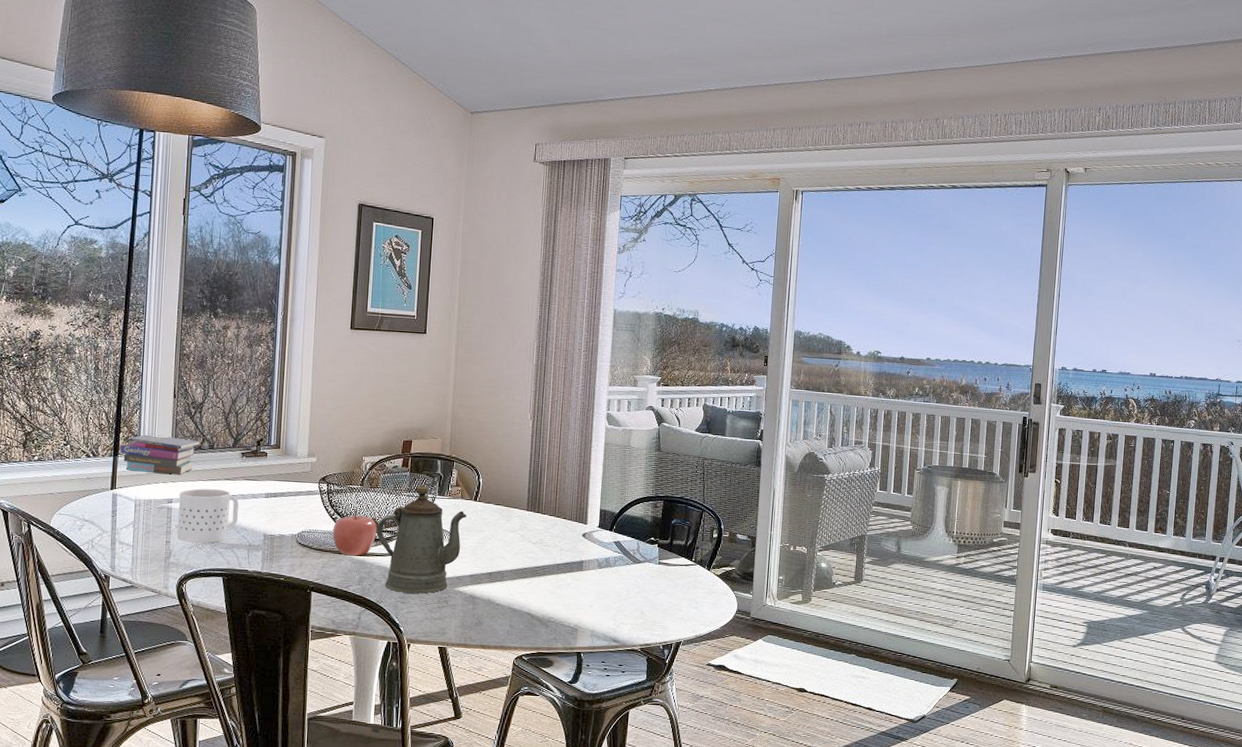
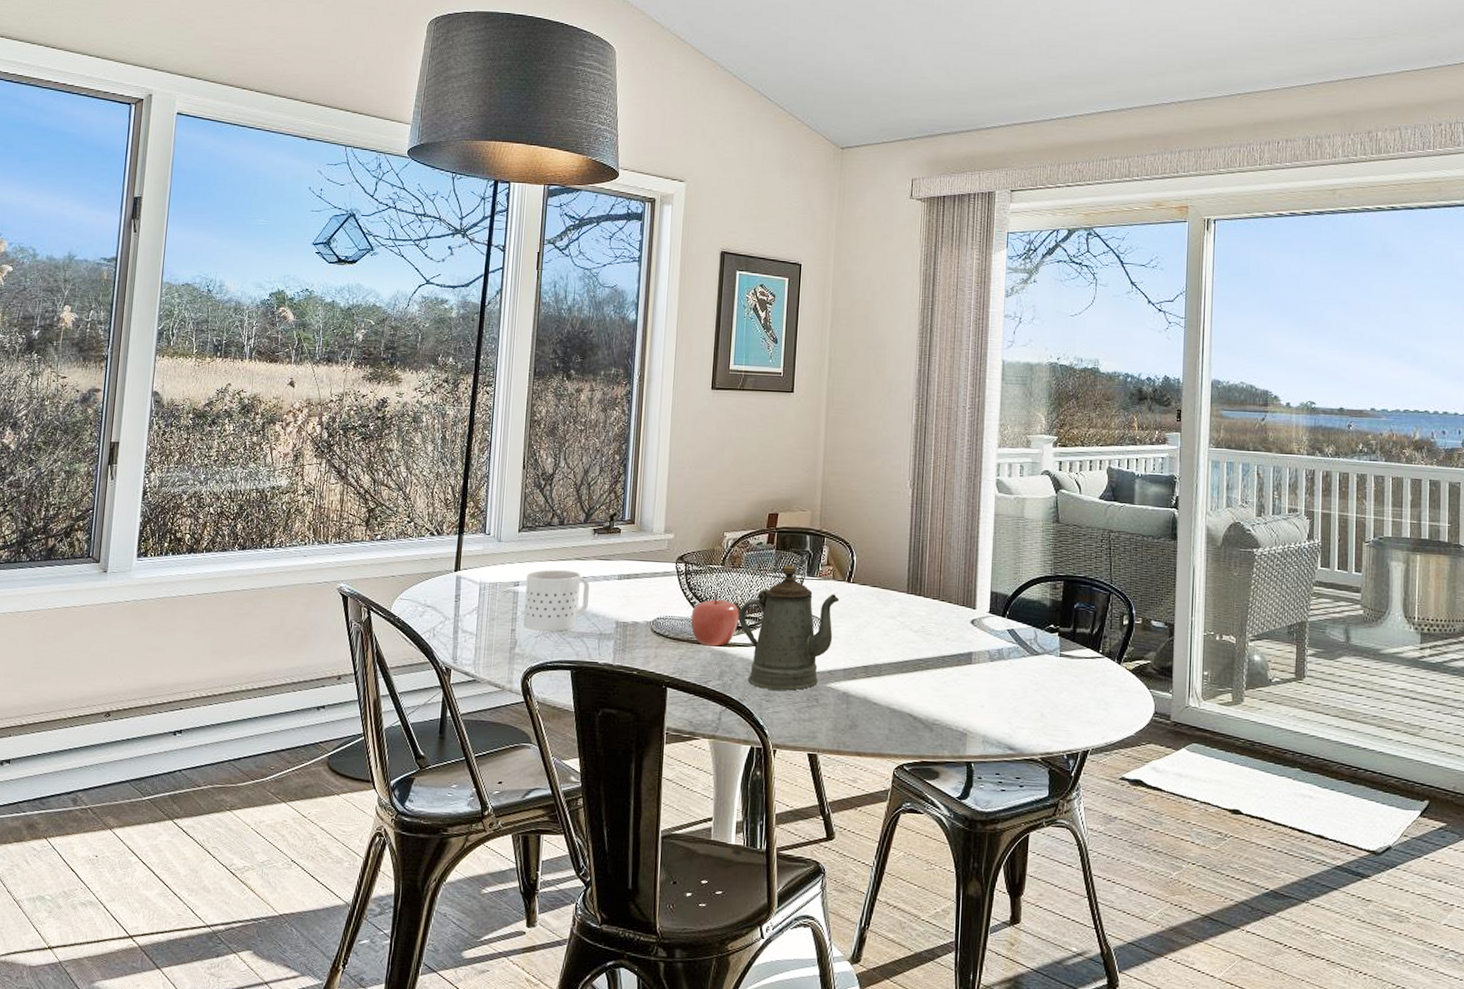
books: present [120,433,200,475] -> none [466,508,549,555]

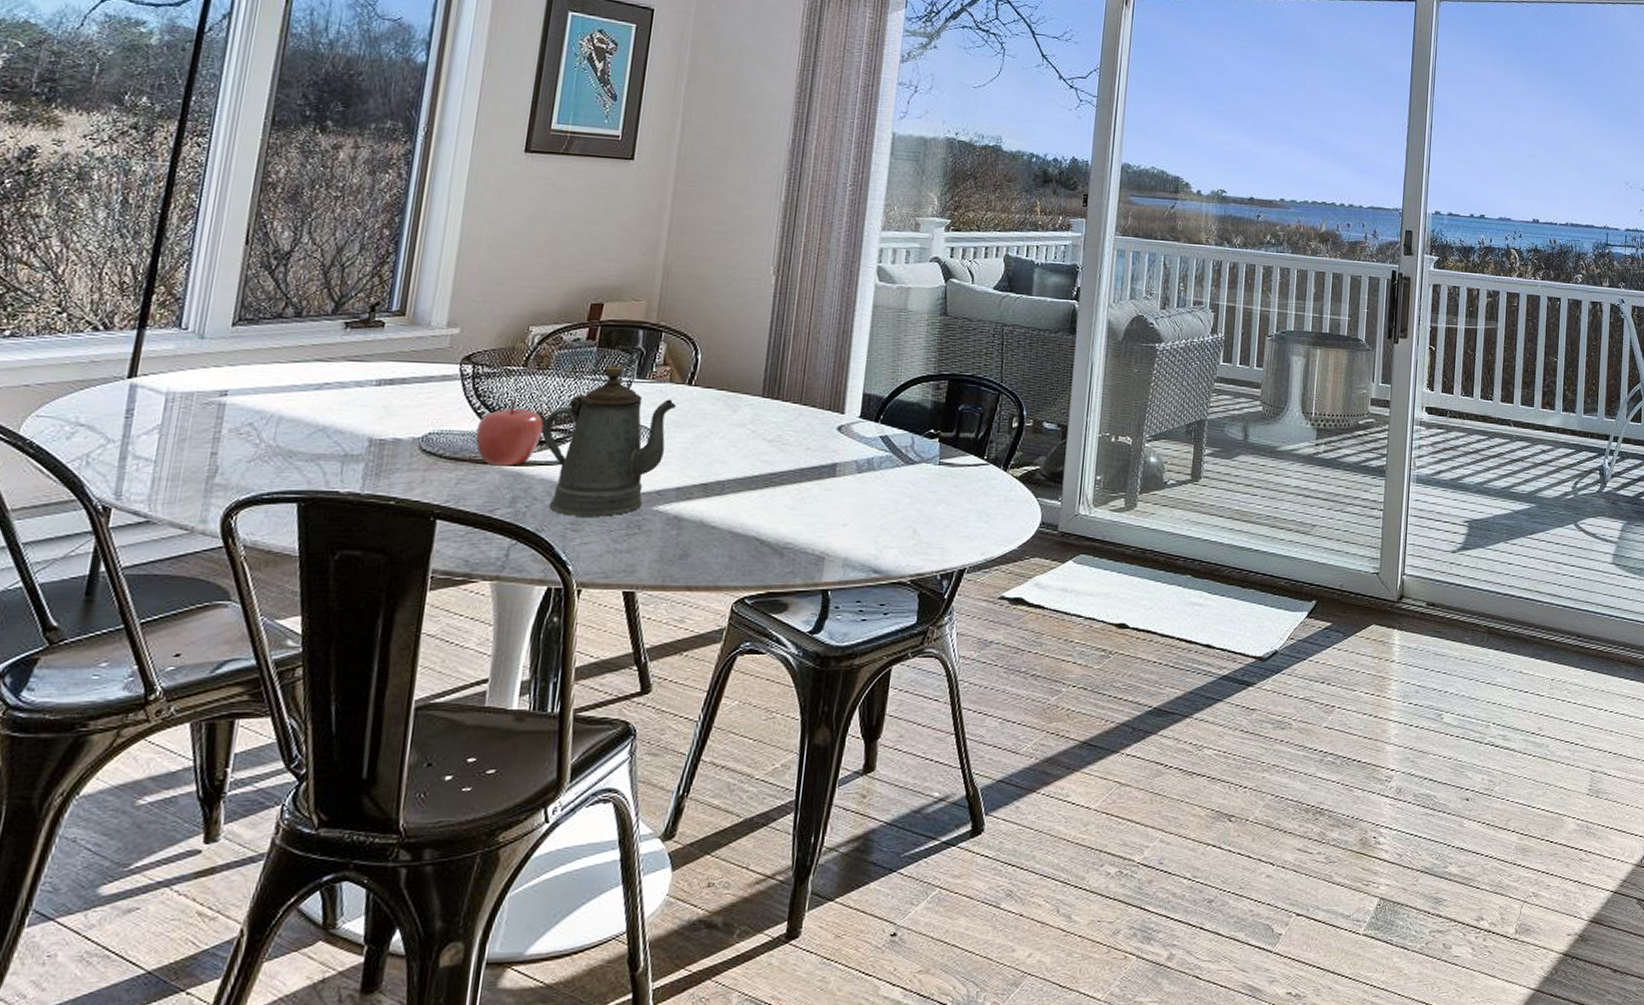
mug: present [523,570,589,632] -> none [230,374,334,455]

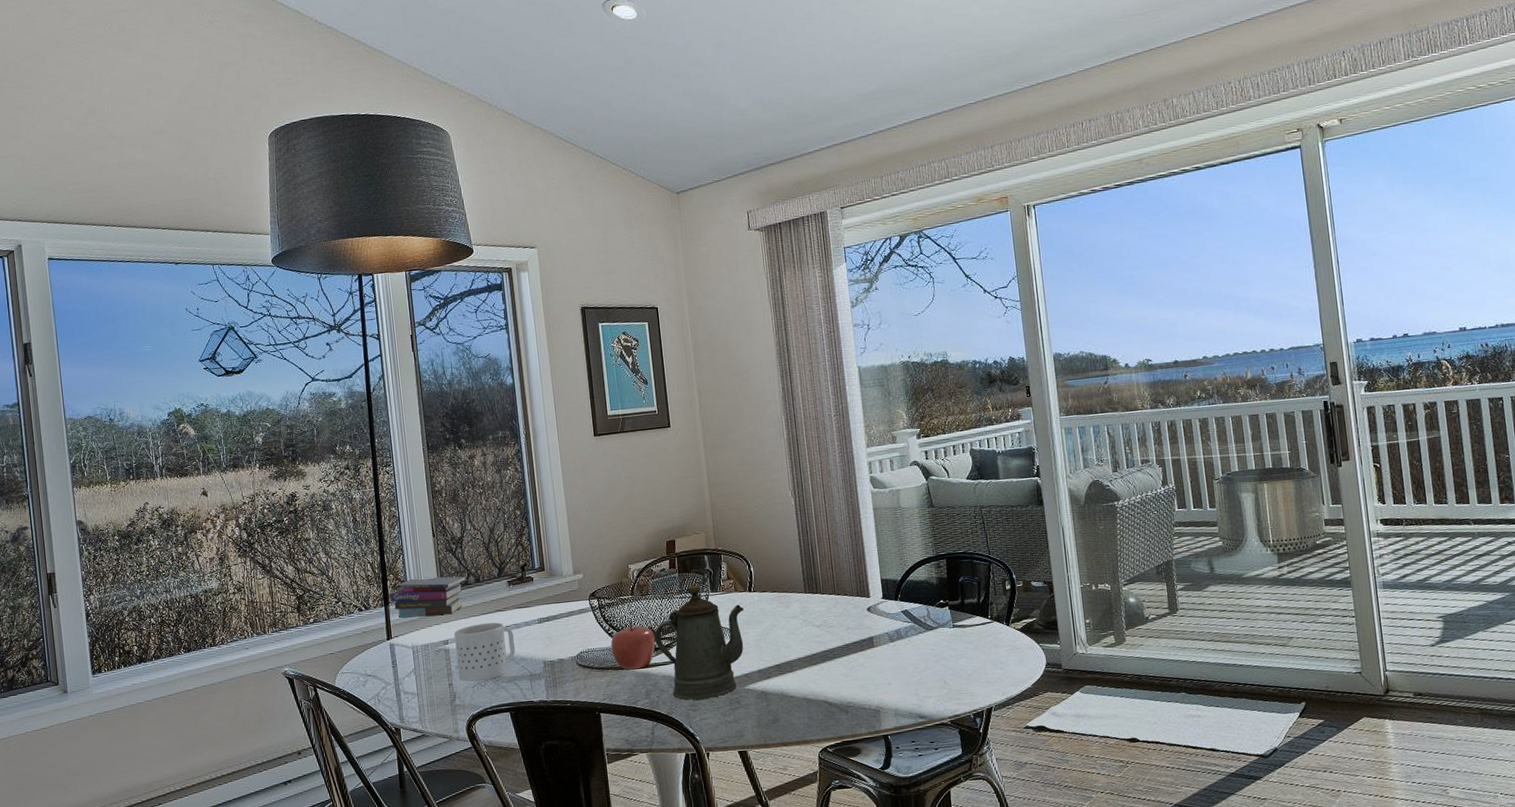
books: none [150,295,281,356] -> present [390,576,466,618]
mug: none [230,374,334,455] -> present [453,622,516,682]

